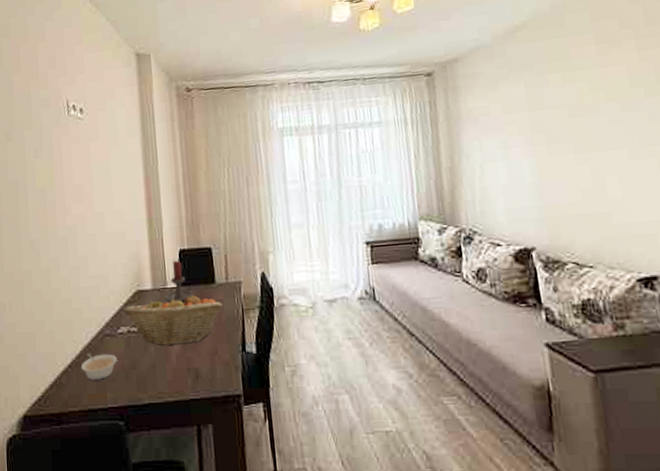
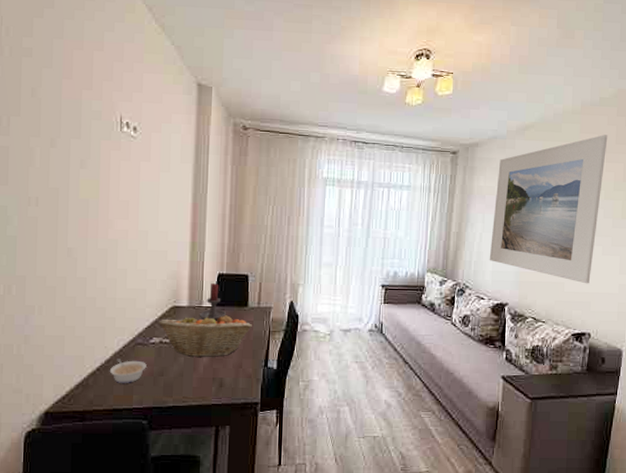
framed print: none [489,17,649,211] -> present [489,135,608,284]

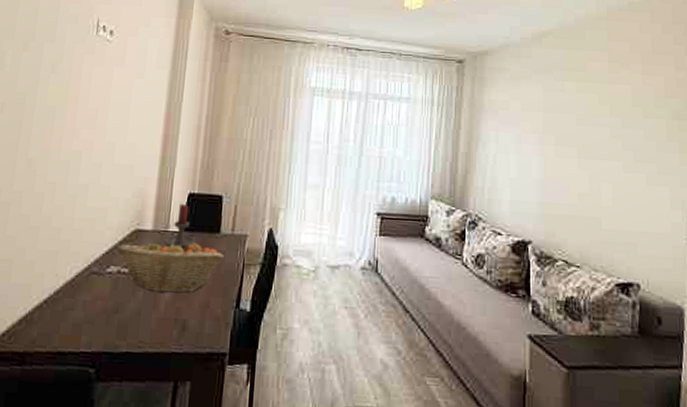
legume: present [109,359,147,383] -> none [57,290,100,321]
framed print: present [489,135,608,284] -> none [506,43,642,221]

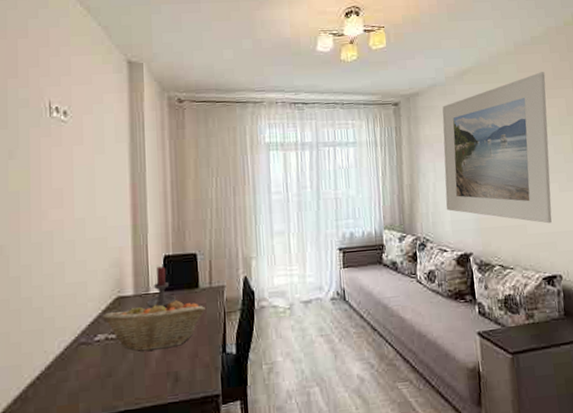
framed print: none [506,43,642,221] -> present [442,72,552,224]

